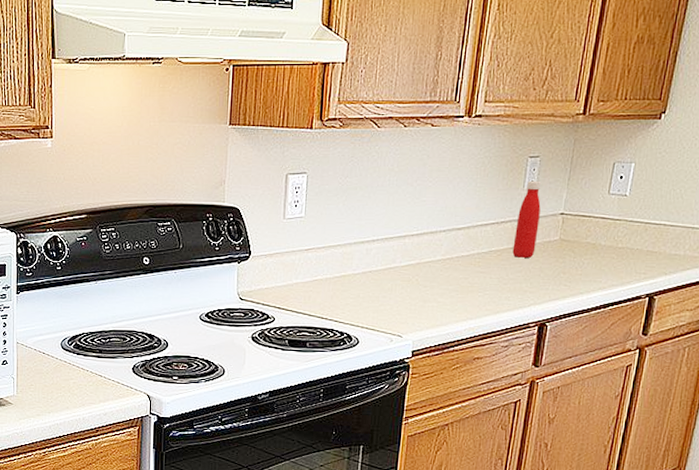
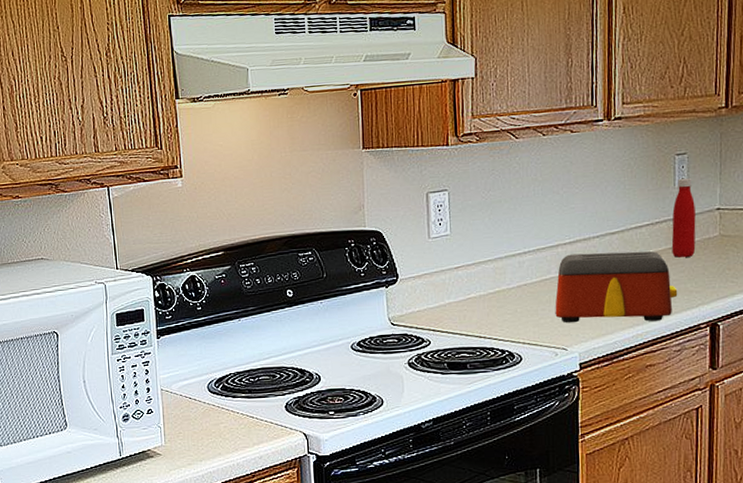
toaster: none [395,246,513,317] -> present [555,251,678,323]

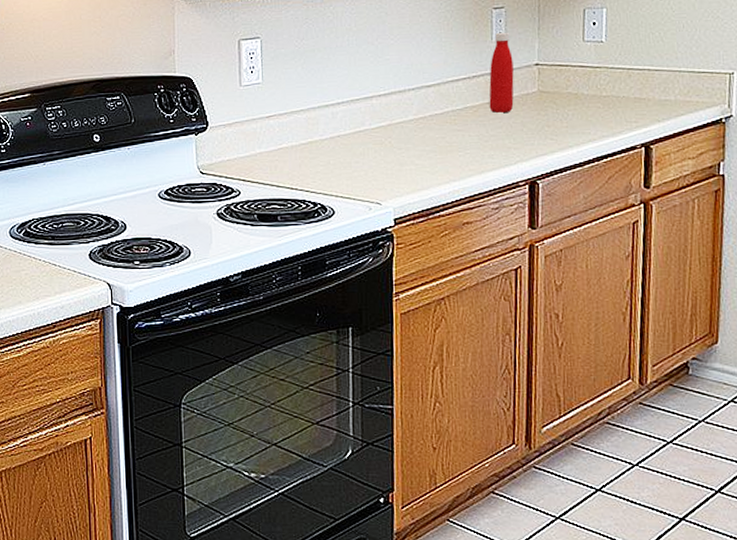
toaster: present [555,251,678,323] -> none [369,105,496,177]

